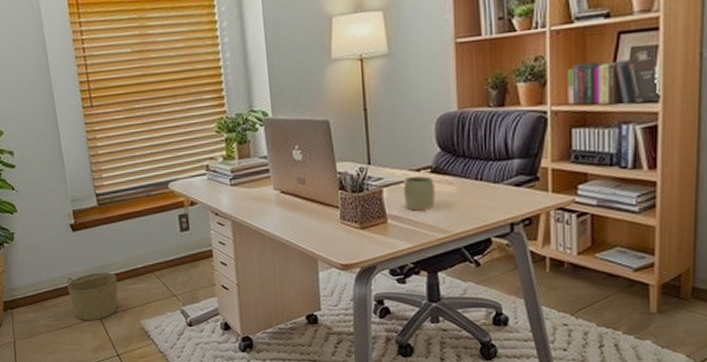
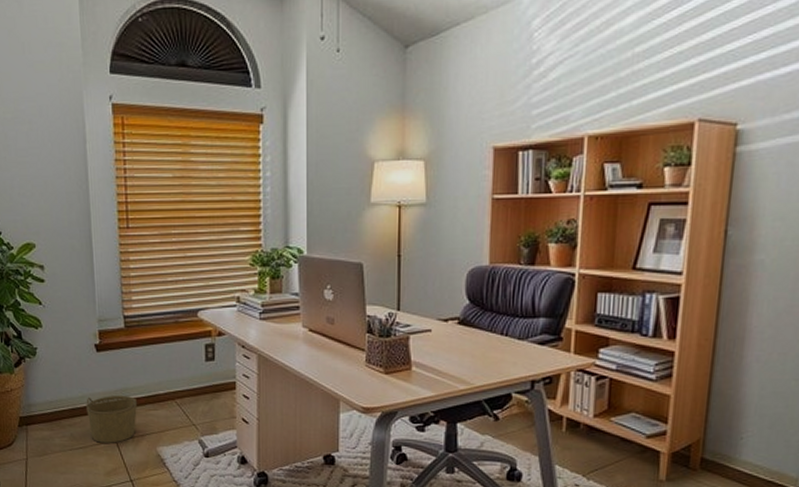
mug: present [403,176,435,211] -> none [429,327,461,361]
books: present [568,59,662,106] -> none [596,229,686,274]

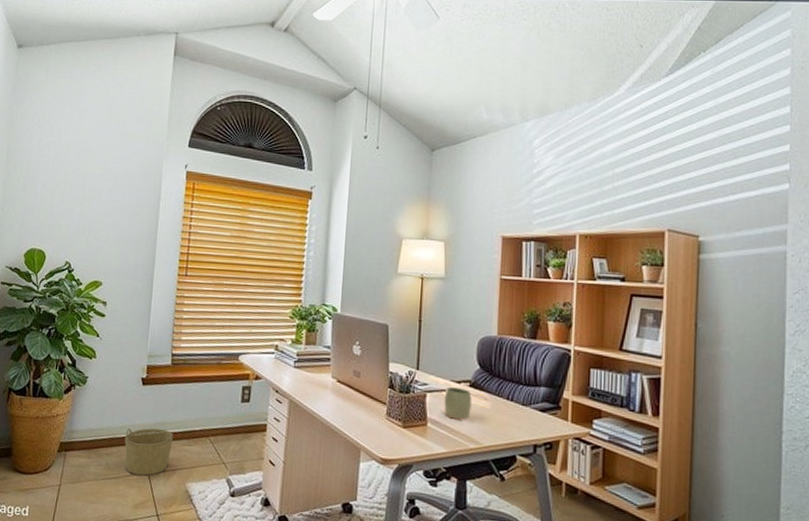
mug: none [429,327,461,361] -> present [444,387,472,420]

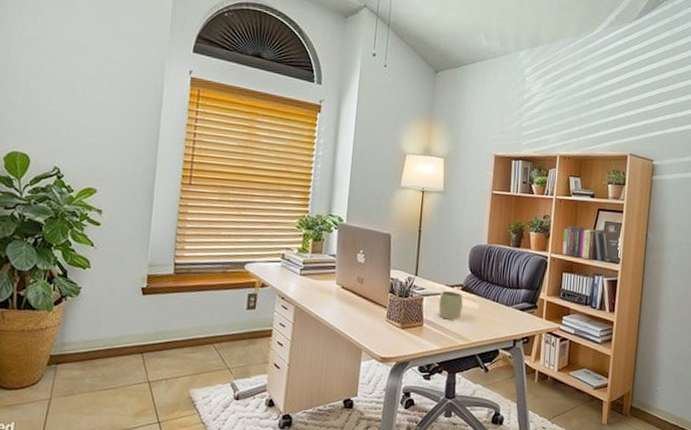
basket: present [124,427,174,476] -> none [123,337,177,385]
books: none [588,314,665,358] -> present [562,225,622,263]

